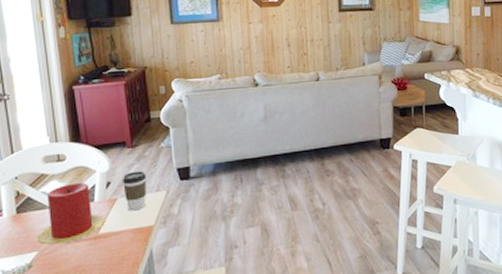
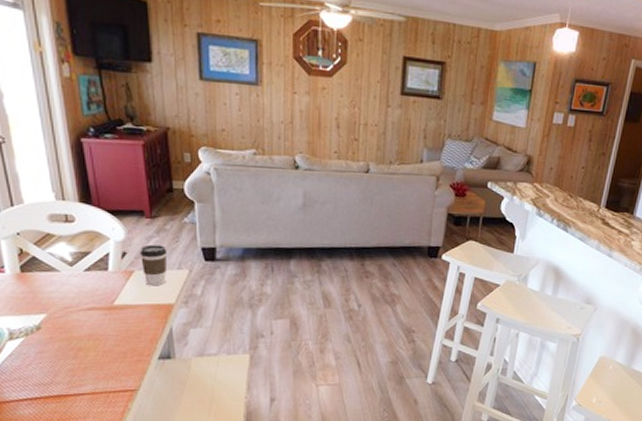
candle: present [37,182,106,245] -> none [44,247,122,310]

